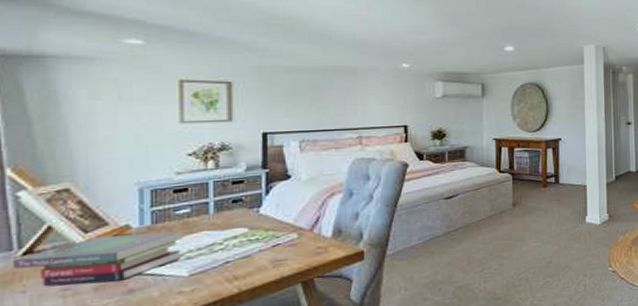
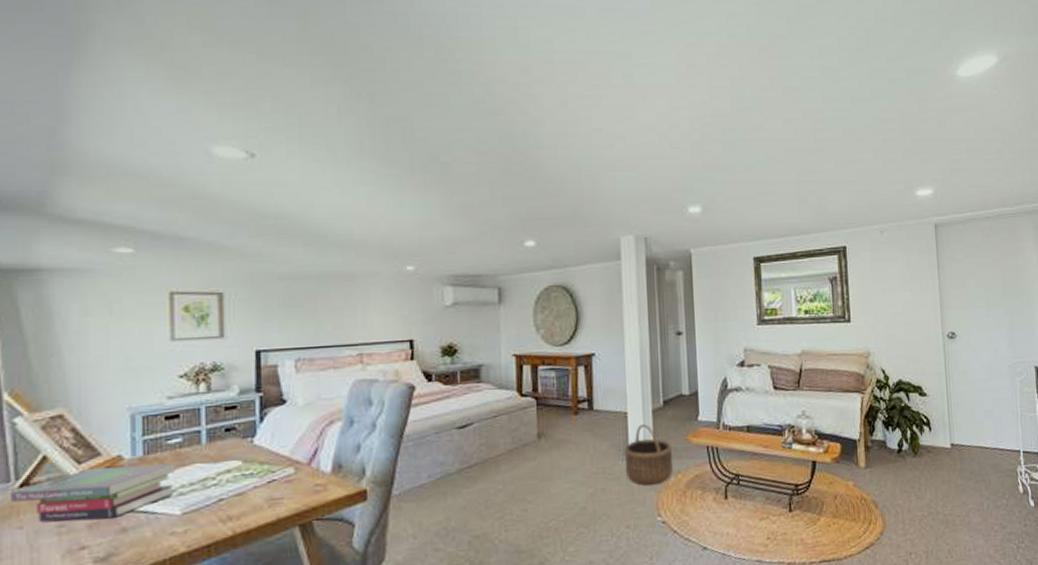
basket: none [583,195,622,243] -> present [624,424,673,485]

